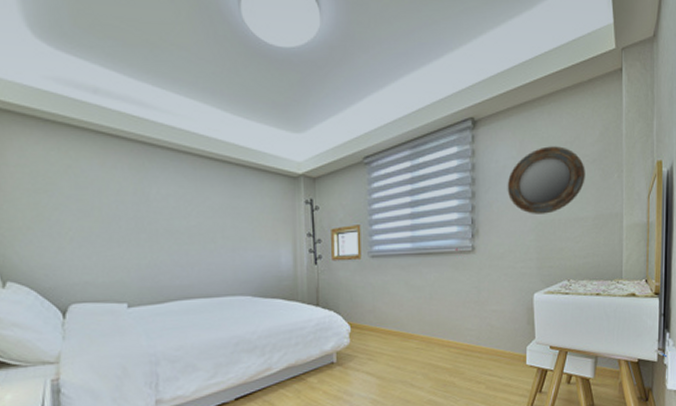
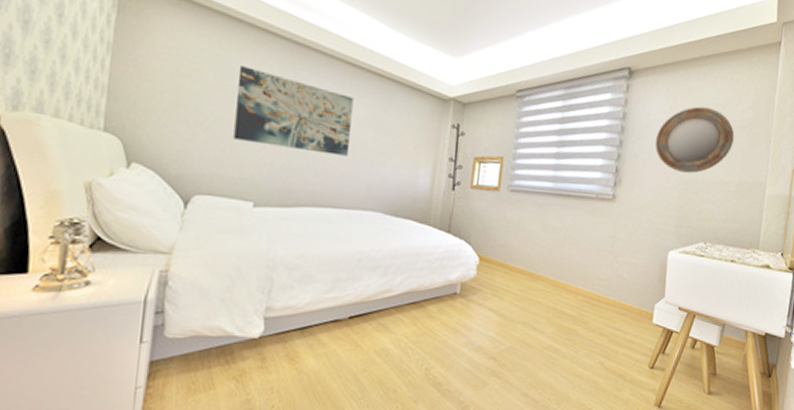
wall art: none [91,174,209,247] -> present [233,66,354,156]

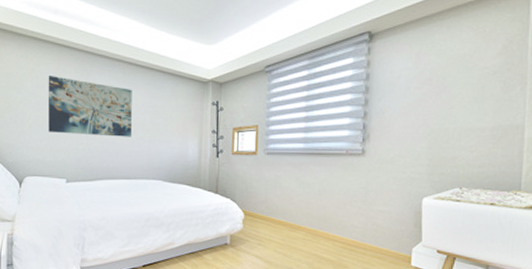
home mirror: present [654,106,735,174] -> none [400,58,485,123]

